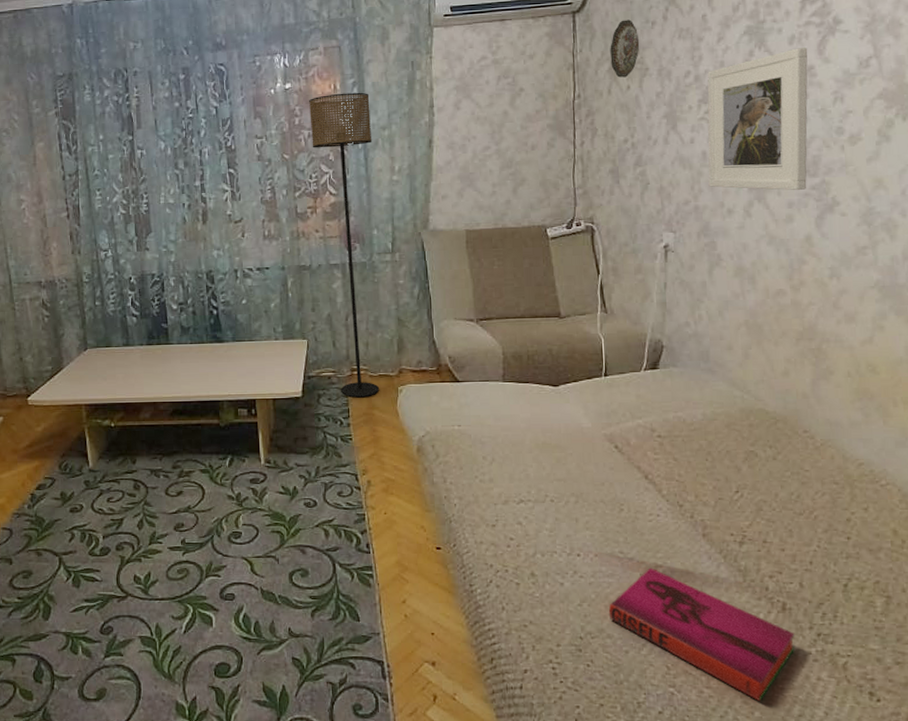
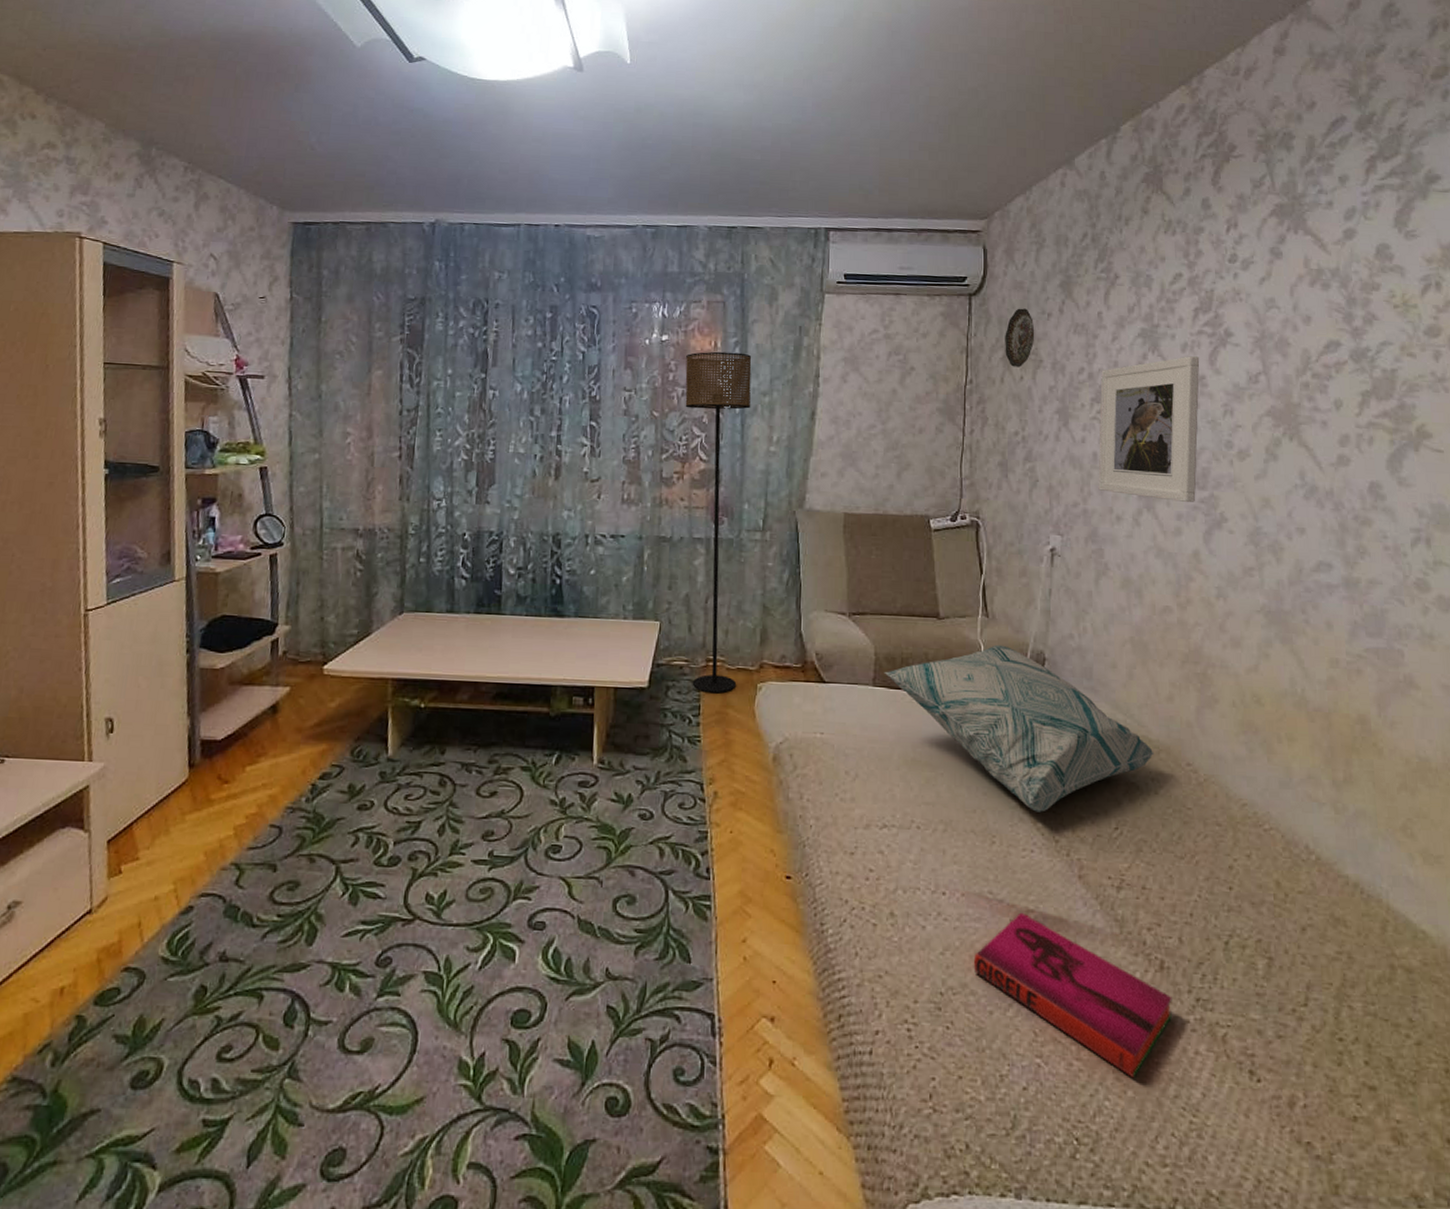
decorative pillow: none [512,337,772,482] -> present [884,644,1154,812]

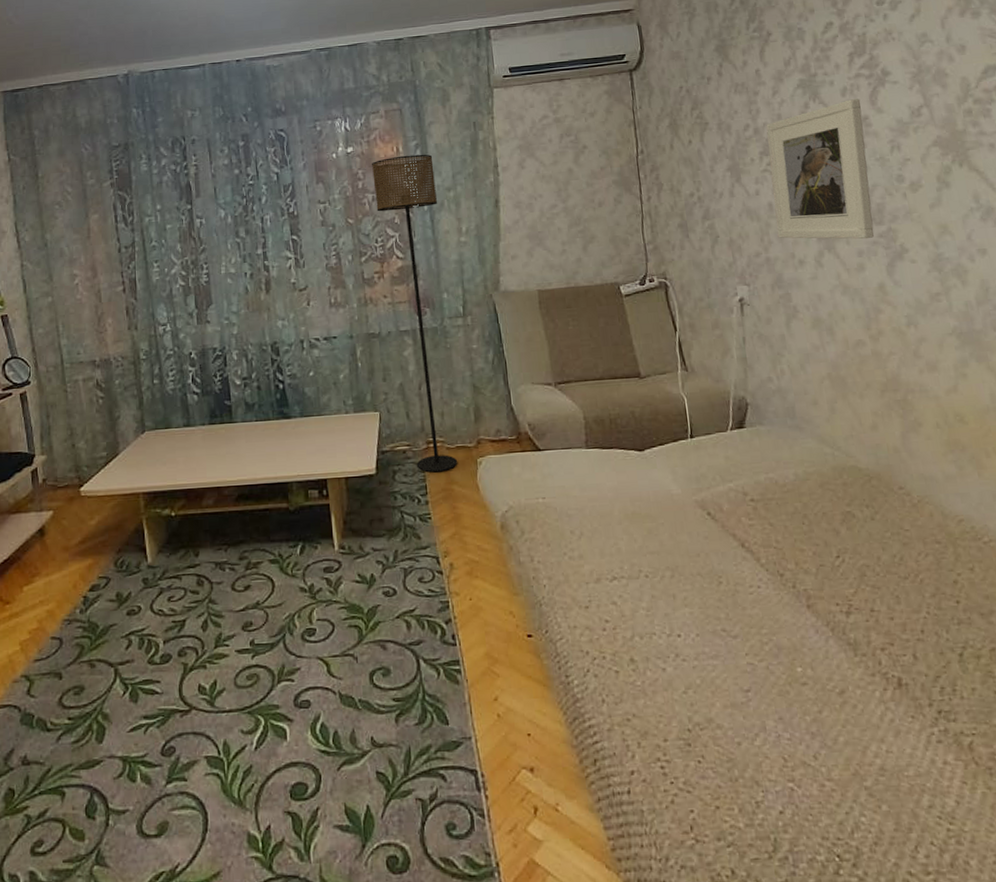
decorative pillow: present [884,644,1154,812] -> none [595,395,866,550]
hardback book: present [973,912,1173,1079] -> none [715,646,917,794]
decorative plate: present [1005,308,1035,367] -> none [668,76,698,133]

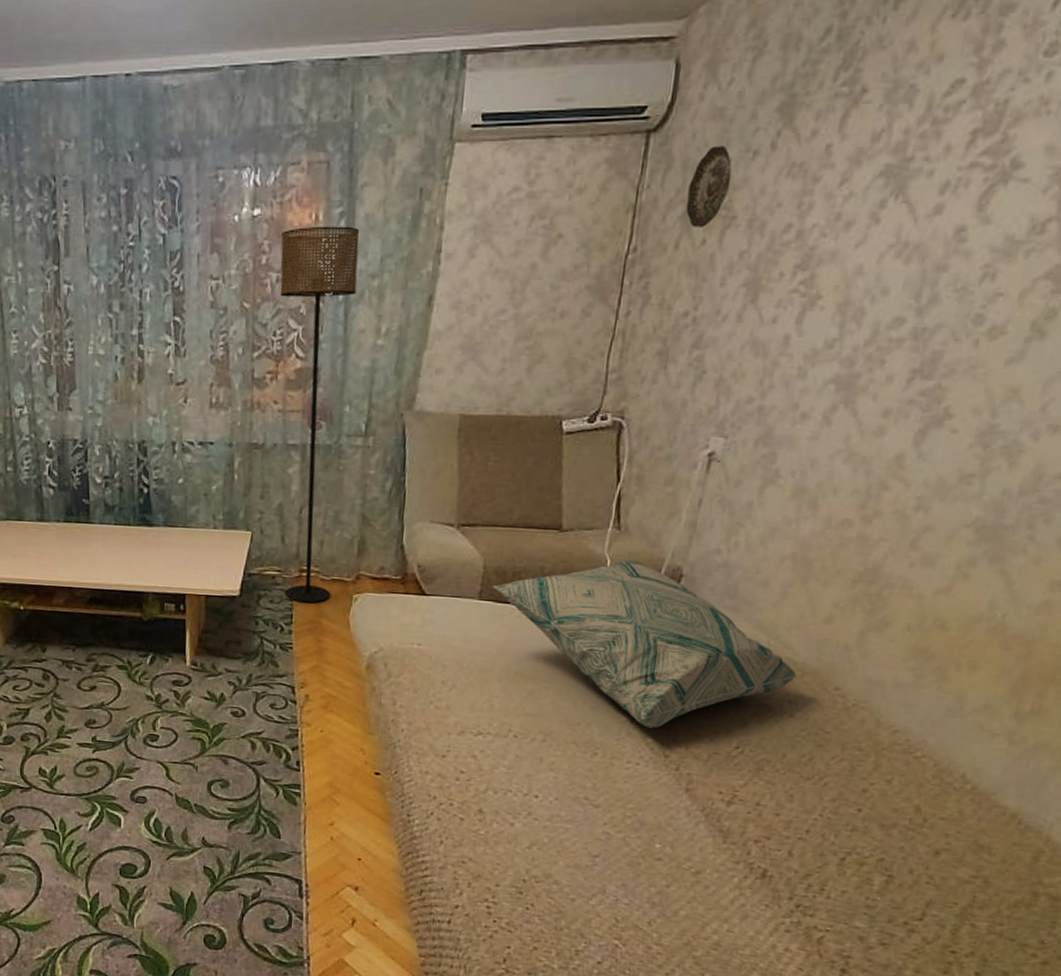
decorative pillow: none [595,395,866,550] -> present [492,559,798,729]
decorative plate: none [668,76,698,133] -> present [685,146,732,228]
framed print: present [766,99,874,239] -> none [783,200,964,396]

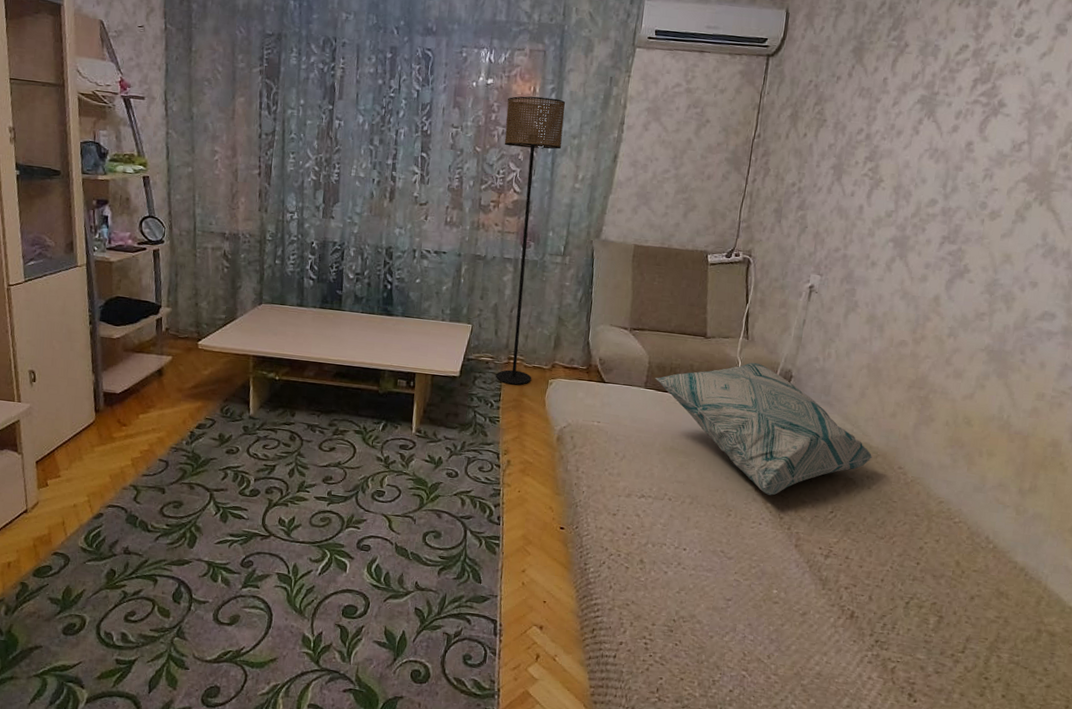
decorative plate: present [685,146,732,228] -> none [793,70,824,125]

